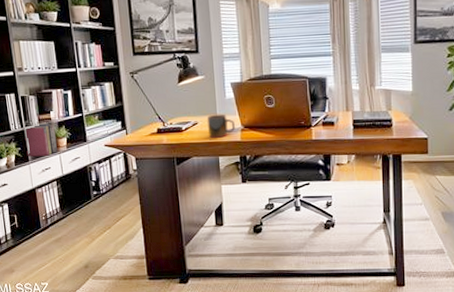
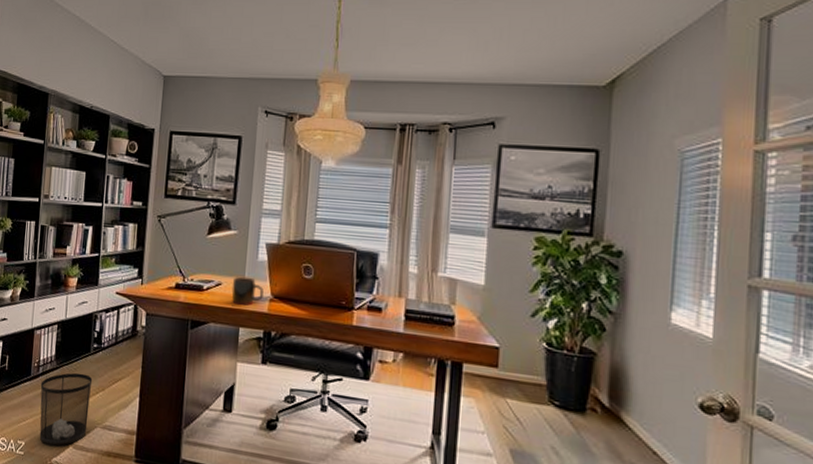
books: present [24,122,57,157] -> none [34,257,68,295]
waste bin: none [51,218,102,282] -> present [39,372,93,447]

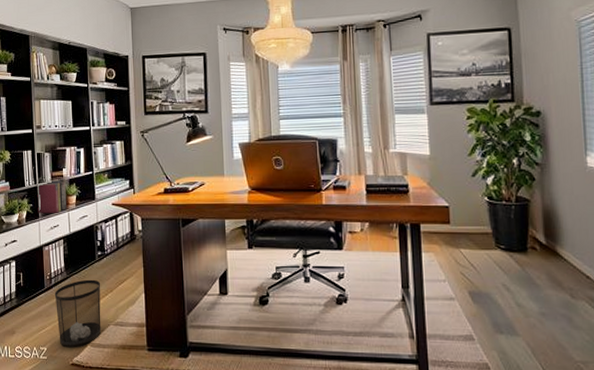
books: none [34,257,68,295] -> present [37,179,66,213]
mug: present [231,276,264,305] -> none [214,175,242,200]

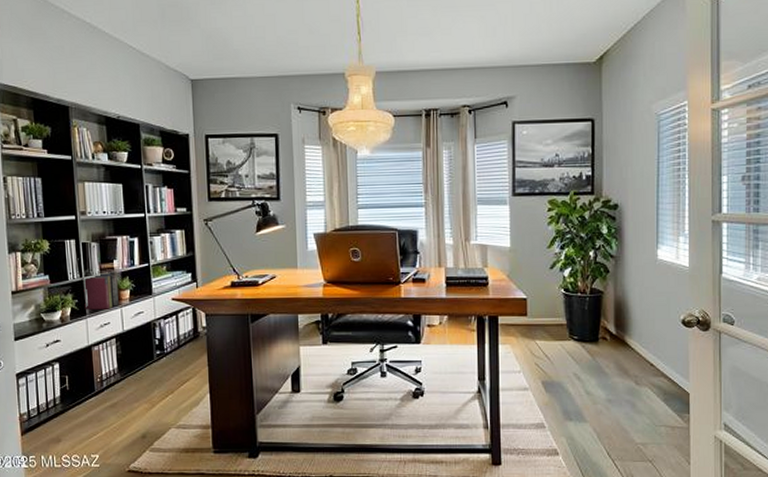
waste bin: present [54,279,101,348] -> none [106,380,162,454]

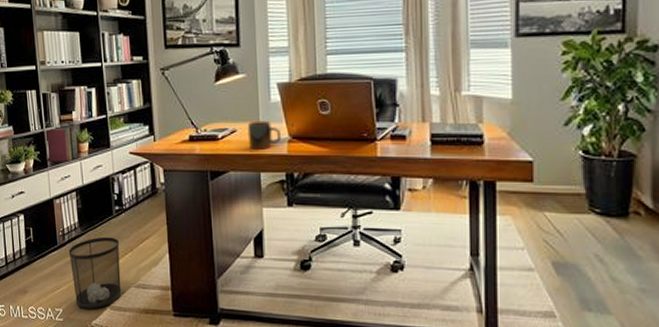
waste bin: none [106,380,162,454] -> present [68,236,122,310]
mug: none [286,267,317,294] -> present [247,120,281,149]

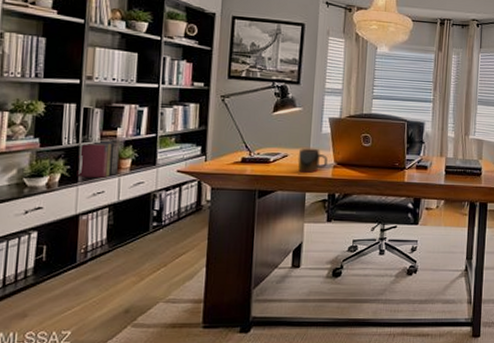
waste bin: present [68,236,122,310] -> none [89,253,153,330]

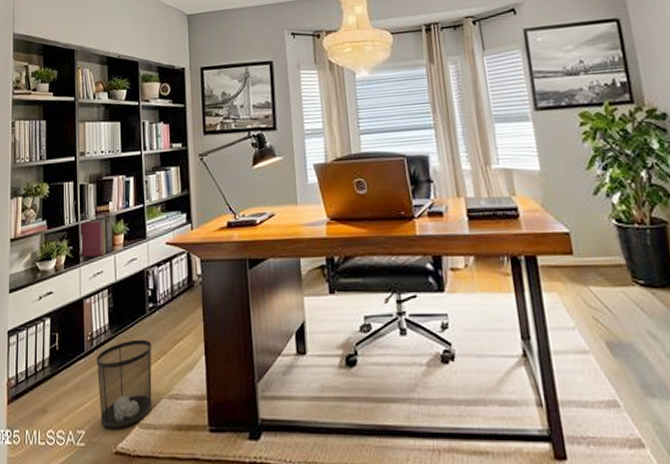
waste bin: none [89,253,153,330] -> present [96,339,152,431]
mug: present [297,148,328,173] -> none [285,202,320,234]

